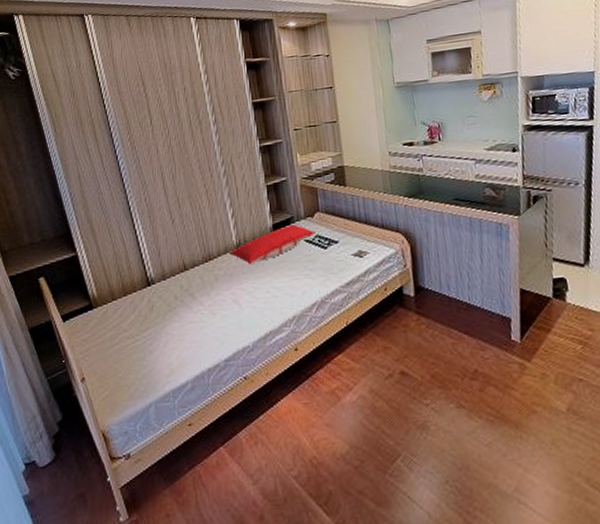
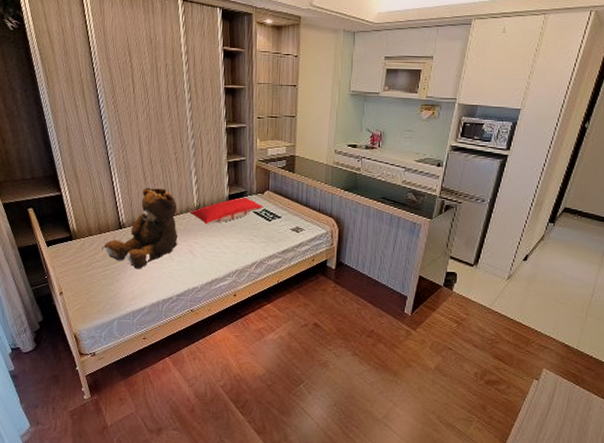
teddy bear: none [129,229,219,334] -> present [102,187,178,269]

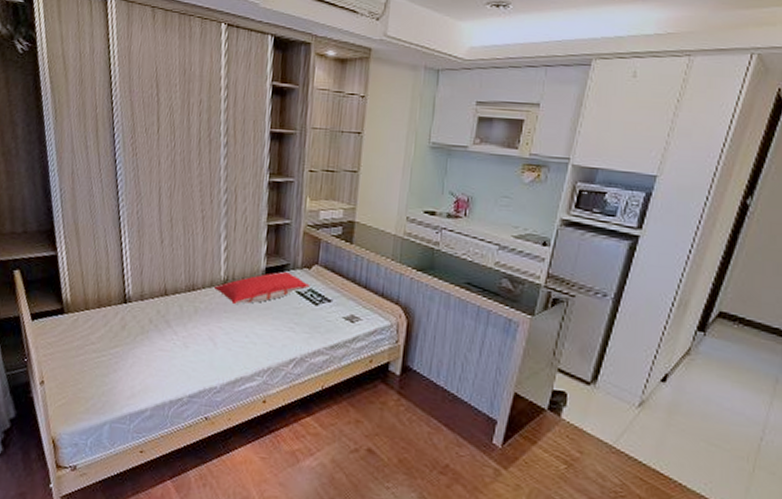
teddy bear: present [102,187,178,269] -> none [99,251,199,358]

